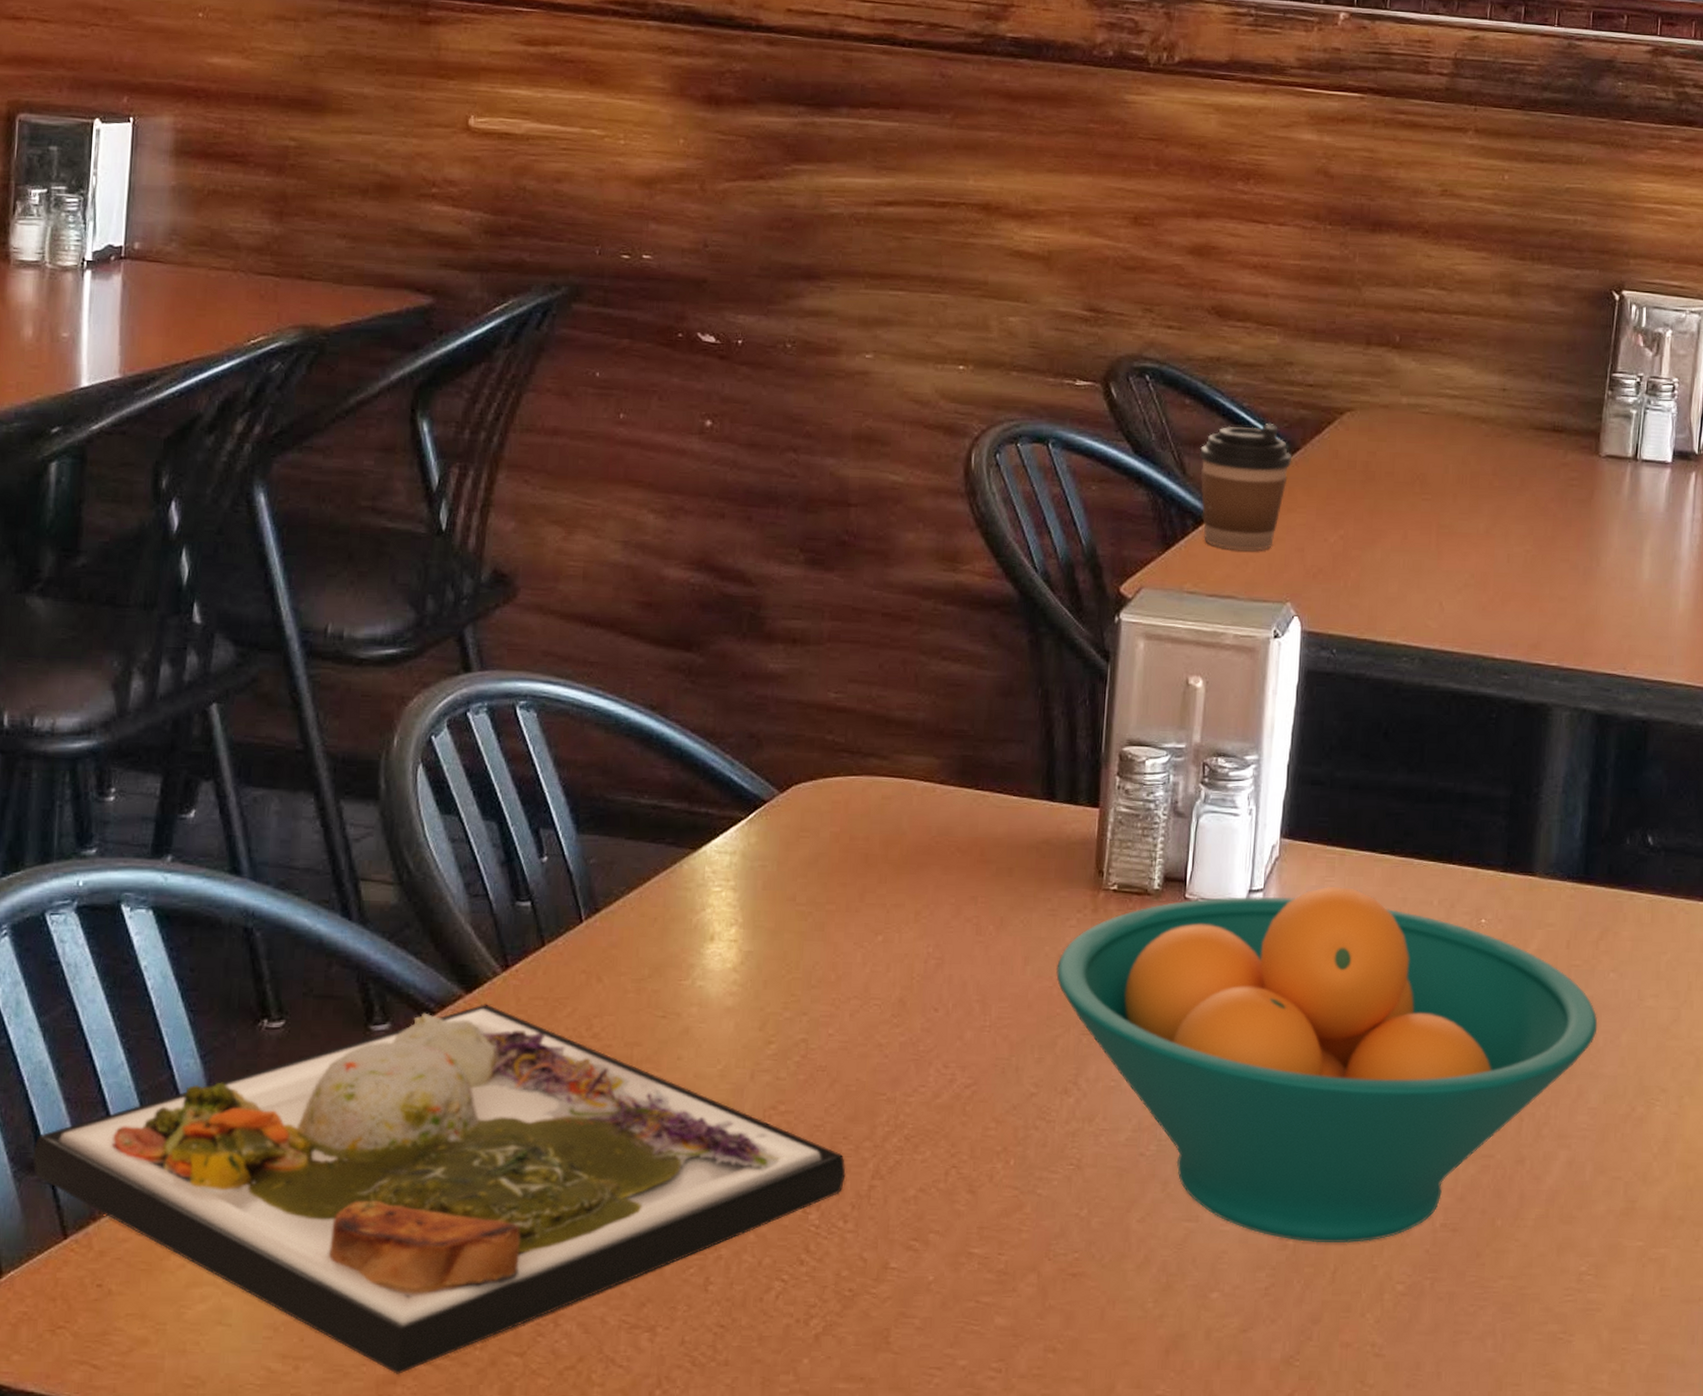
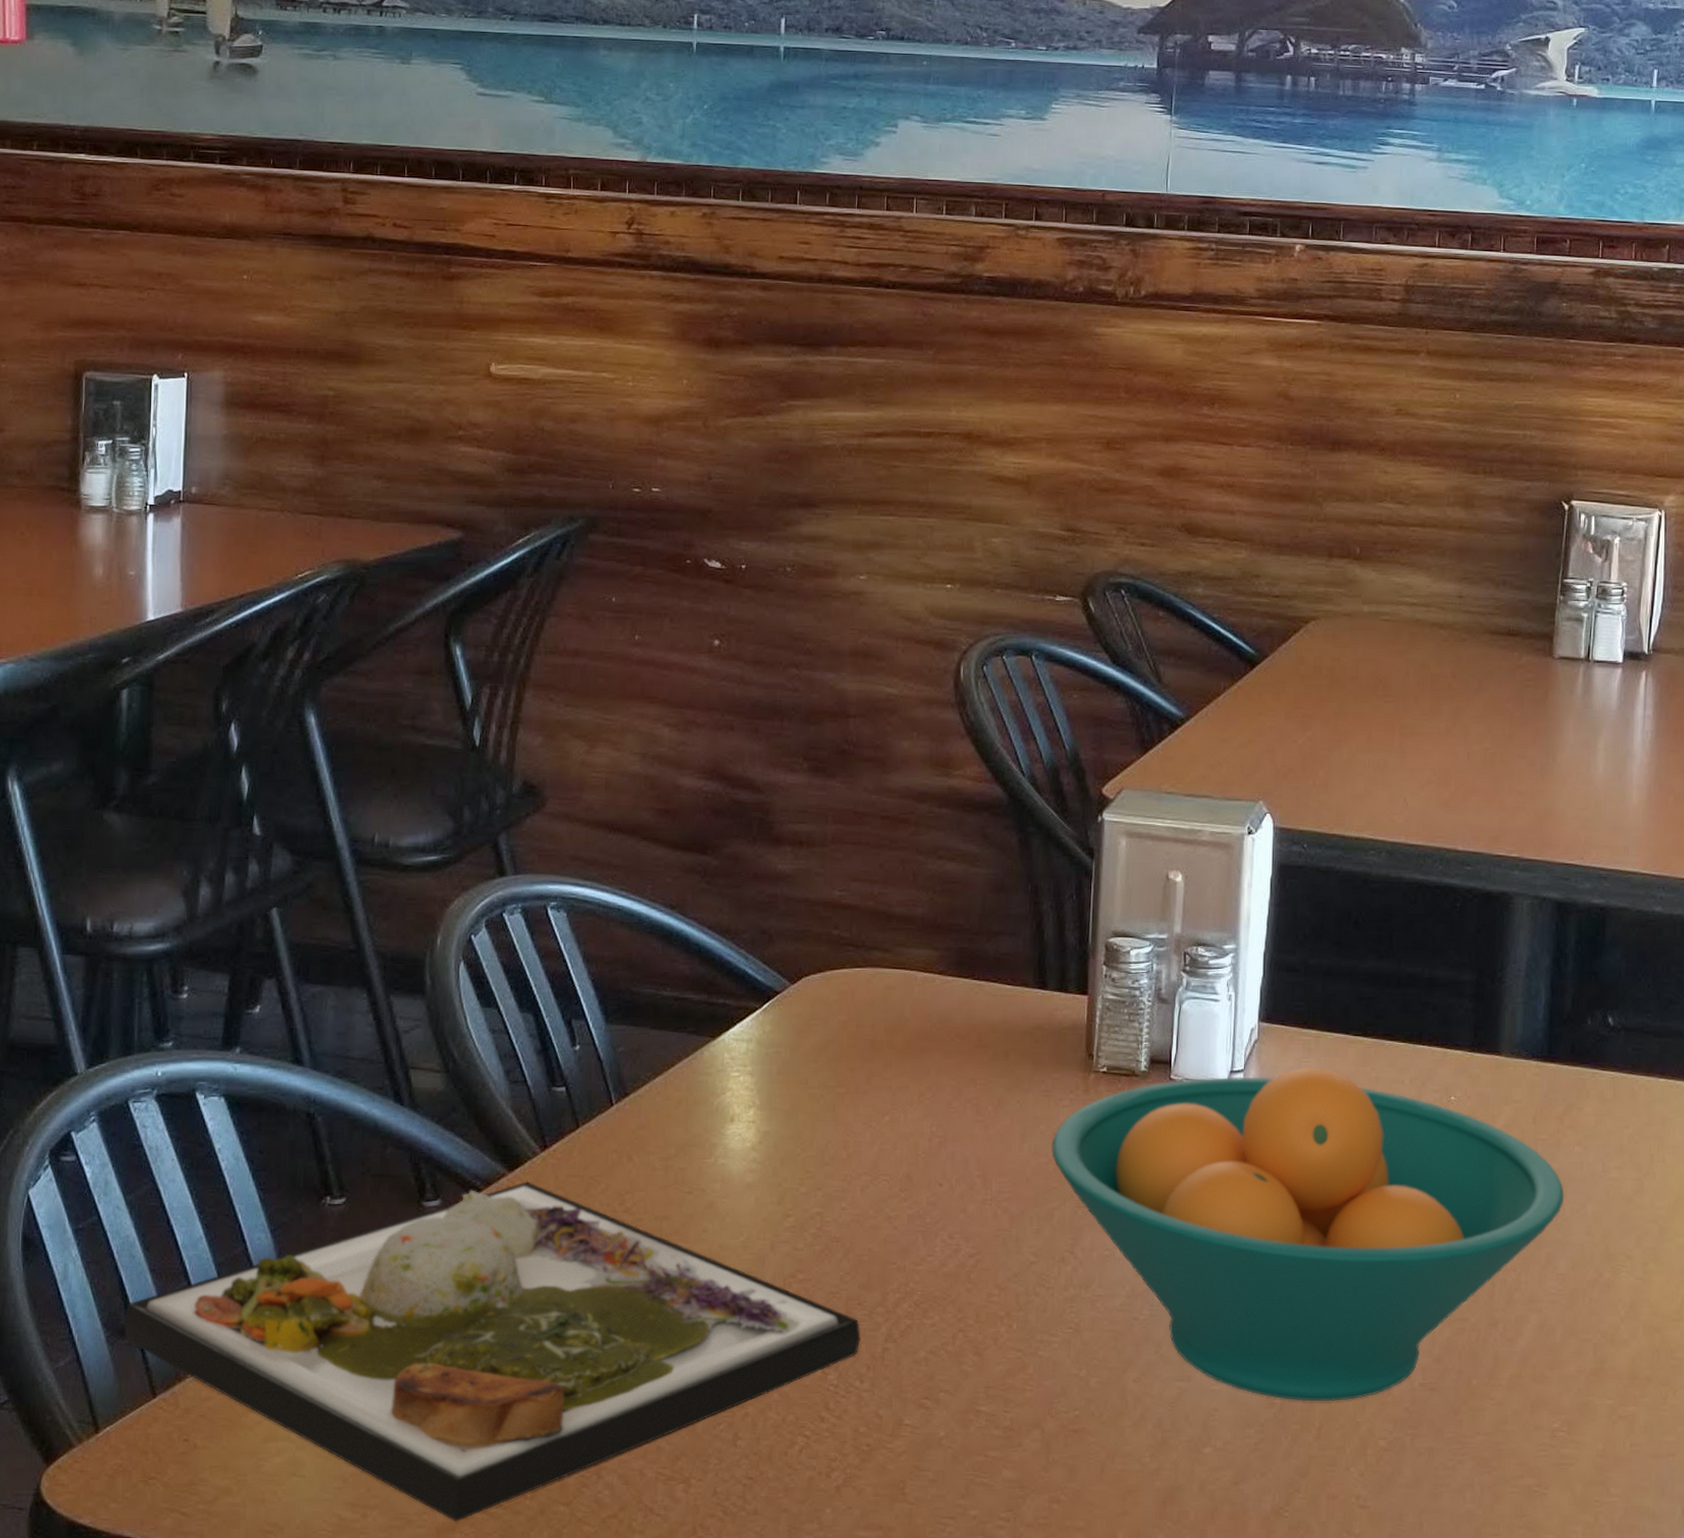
coffee cup: present [1200,422,1292,551] -> none [1174,632,1261,753]

